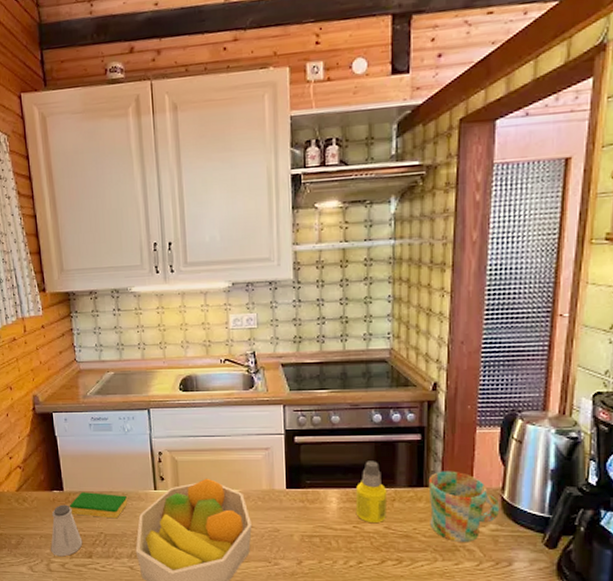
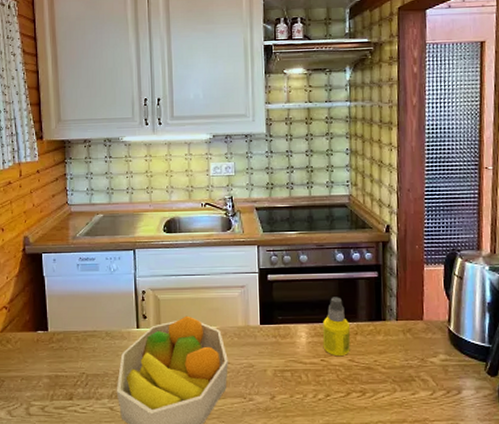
saltshaker: present [50,504,83,557] -> none [31,345,64,399]
dish sponge: present [69,492,127,519] -> none [52,332,110,358]
mug: present [428,471,500,542] -> none [385,305,448,372]

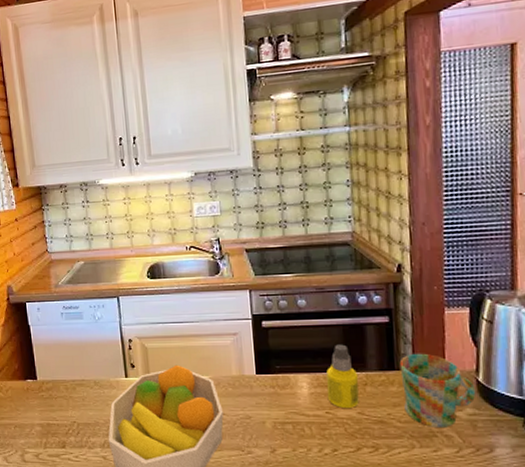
mug: none [385,305,448,372] -> present [399,353,476,427]

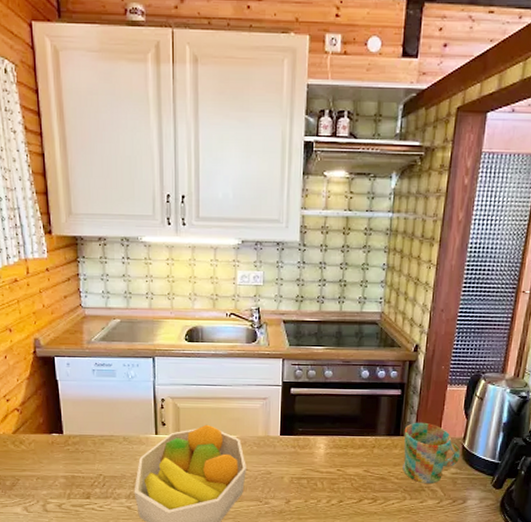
bottle: present [326,344,359,408] -> none [340,412,369,466]

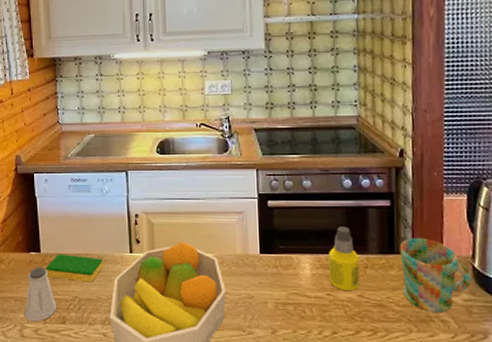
saltshaker: none [47,447,81,498] -> present [25,267,57,322]
dish sponge: none [68,436,128,462] -> present [45,254,103,283]
bottle: none [340,412,369,466] -> present [328,226,360,290]

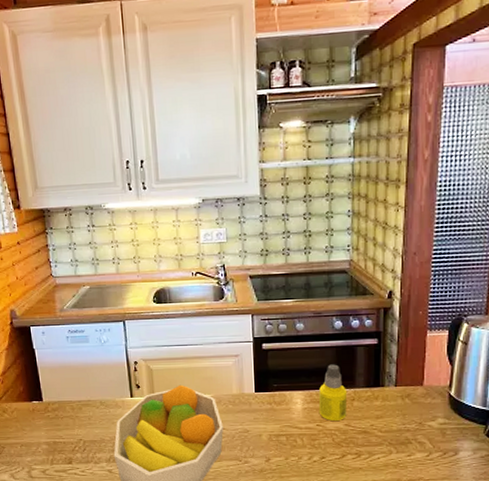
saltshaker: present [25,267,57,322] -> none [31,414,63,464]
dish sponge: present [45,254,103,283] -> none [48,402,105,426]
mug: present [399,237,472,312] -> none [384,371,448,435]

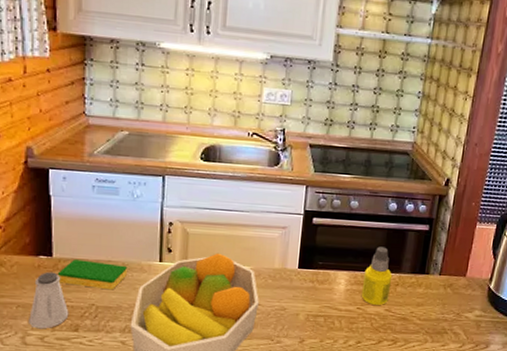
saltshaker: none [31,414,63,464] -> present [29,271,69,329]
dish sponge: none [48,402,105,426] -> present [57,259,127,290]

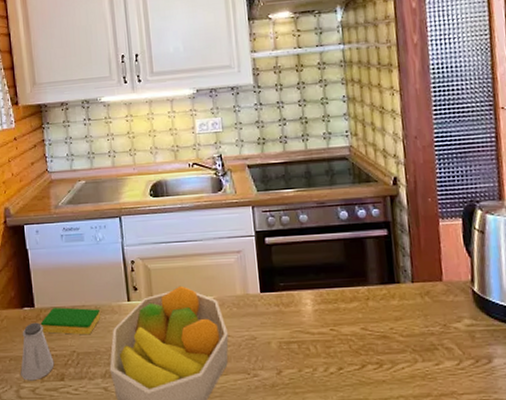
bottle: present [361,246,393,305] -> none [329,259,362,324]

